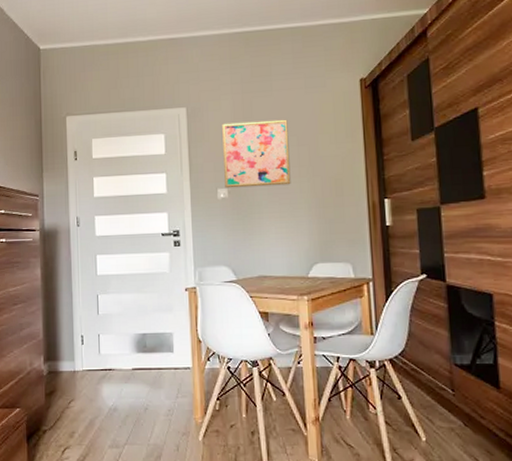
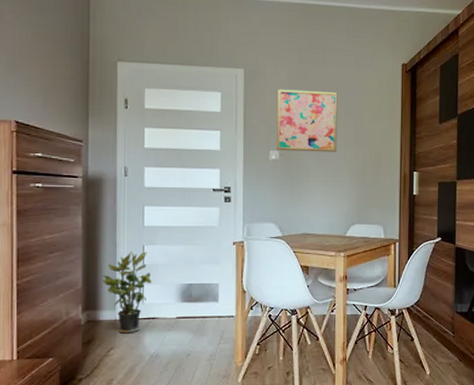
potted plant: none [61,301,107,385] -> present [103,251,152,334]

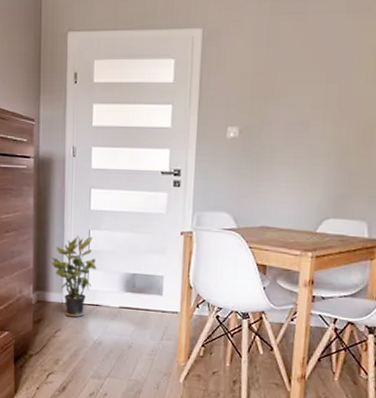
wall art: present [277,89,338,153] -> none [236,49,319,128]

